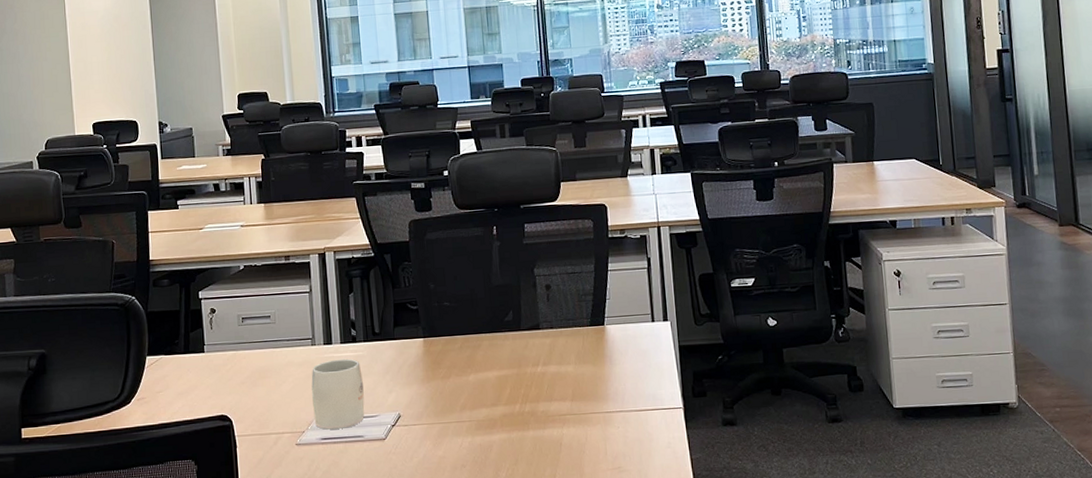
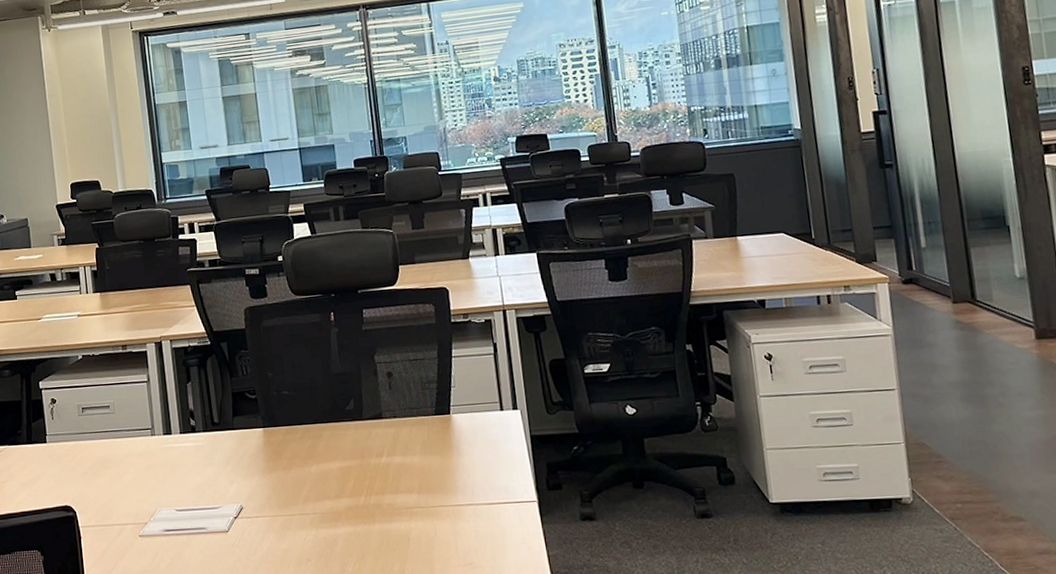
mug: present [311,358,365,430] -> none [152,449,206,521]

